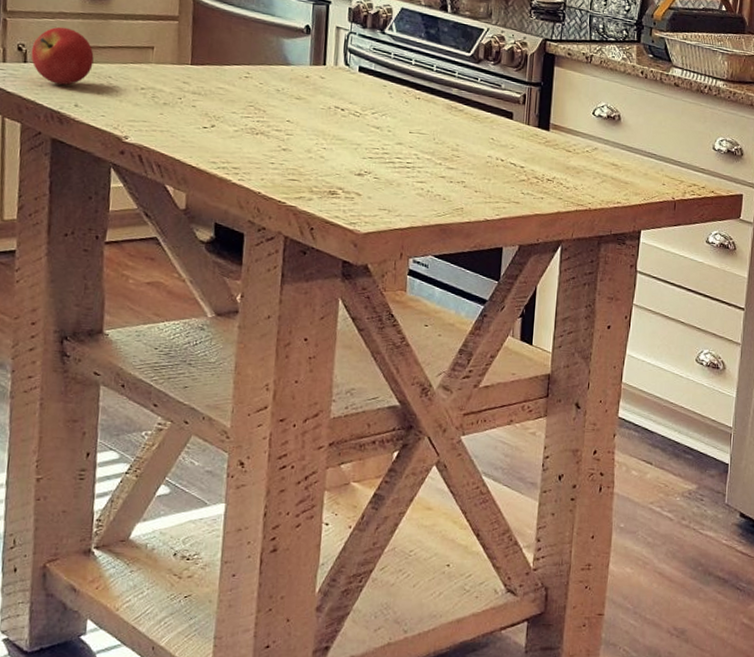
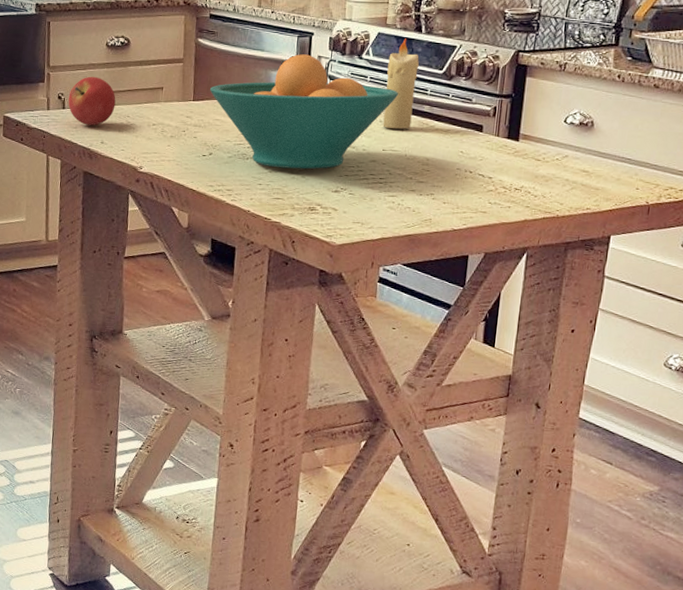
fruit bowl: none [211,23,425,150] -> present [210,54,399,169]
candle: none [409,16,446,112] -> present [383,38,419,129]

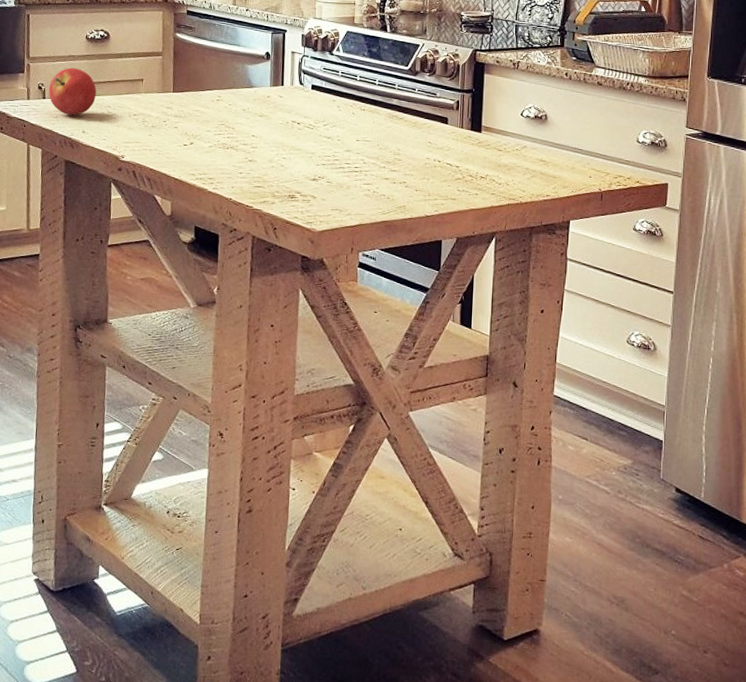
fruit bowl: present [210,54,399,169] -> none [189,49,369,159]
candle: present [383,38,419,129] -> none [355,37,386,121]

